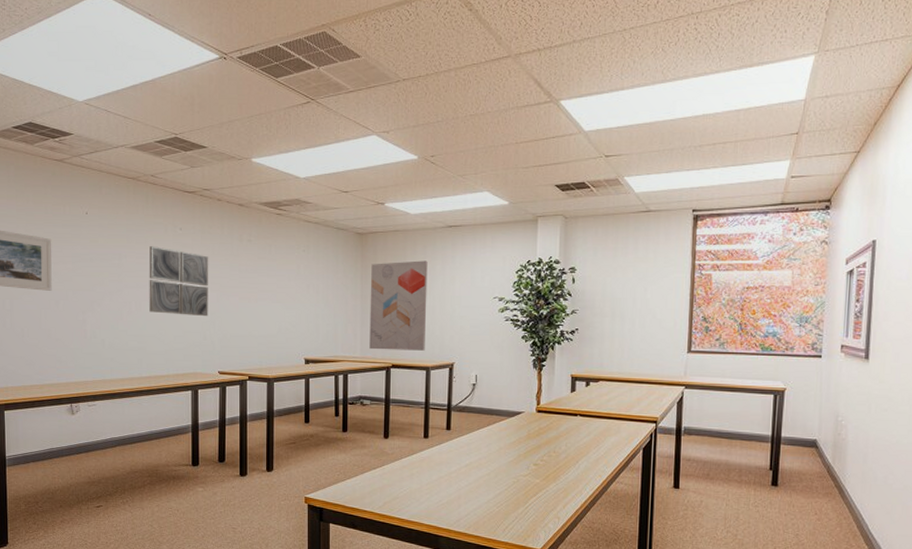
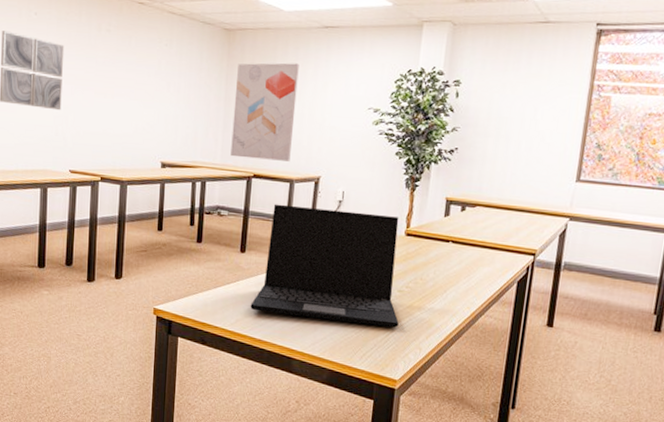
laptop: none [396,391,537,500] -> present [250,204,399,328]

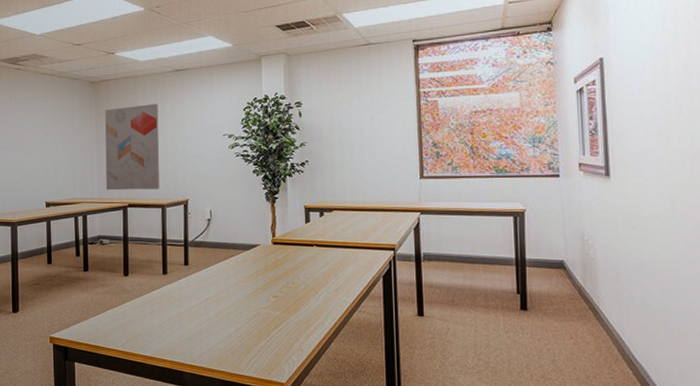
laptop: present [250,204,399,328] -> none [138,227,278,332]

